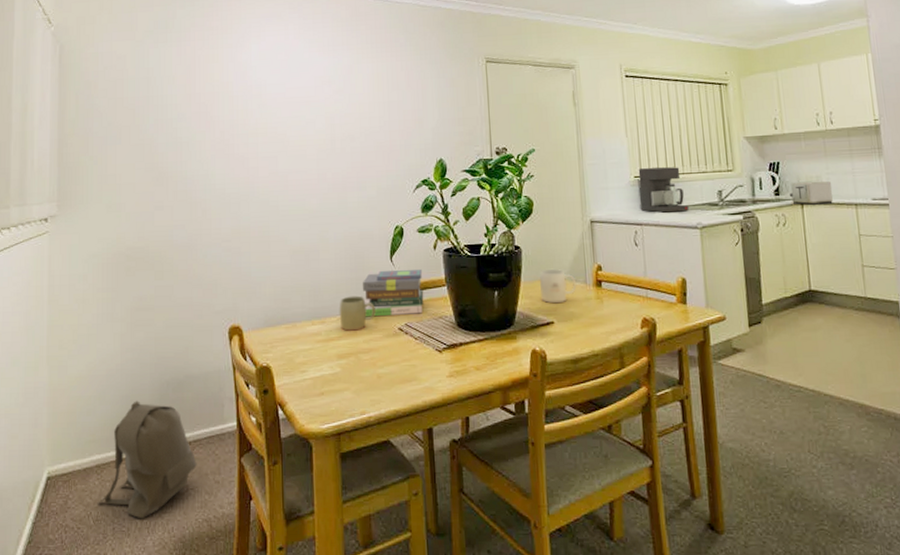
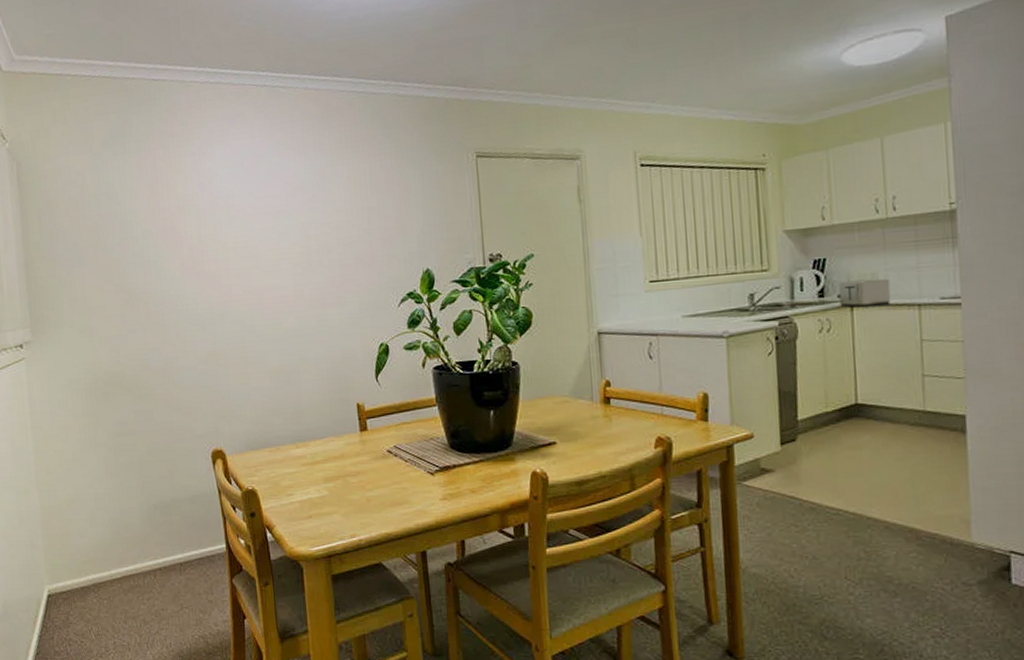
backpack: present [97,400,197,519] -> none [96,523,190,635]
mug: present [339,295,375,331] -> none [323,417,362,454]
books: present [362,268,424,317] -> none [346,388,414,440]
mug: present [540,268,577,304] -> none [540,385,582,423]
coffee maker: present [638,167,689,213] -> none [654,268,714,321]

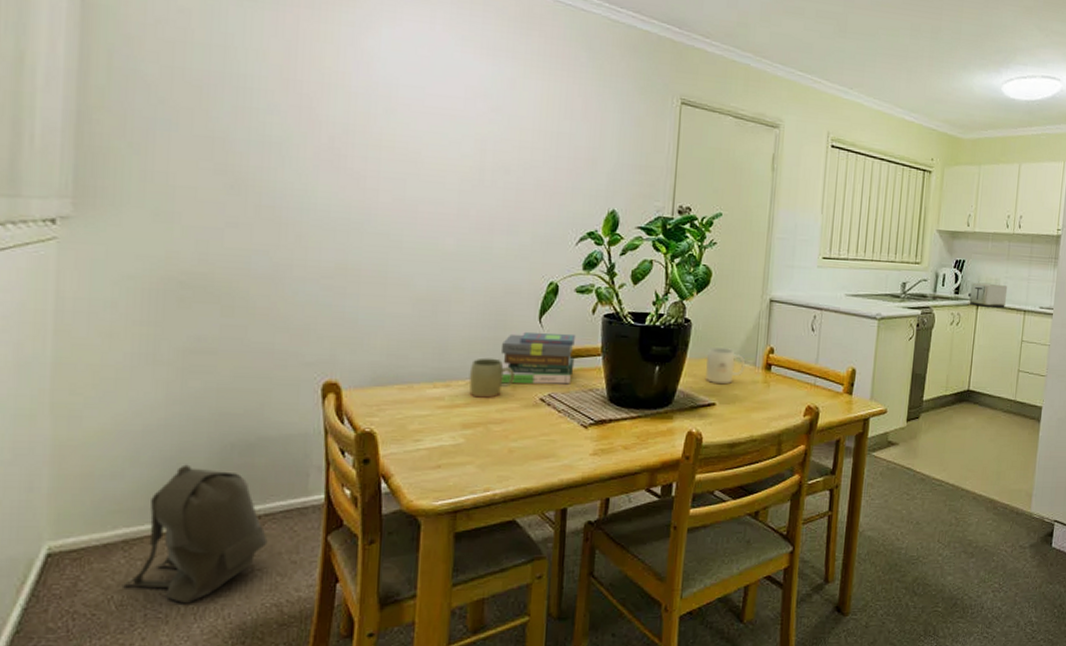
backpack: none [96,523,190,635] -> present [121,464,268,604]
mug: none [323,417,362,454] -> present [468,357,515,398]
books: none [346,388,414,440] -> present [500,331,577,385]
mug: none [540,385,582,423] -> present [706,346,746,385]

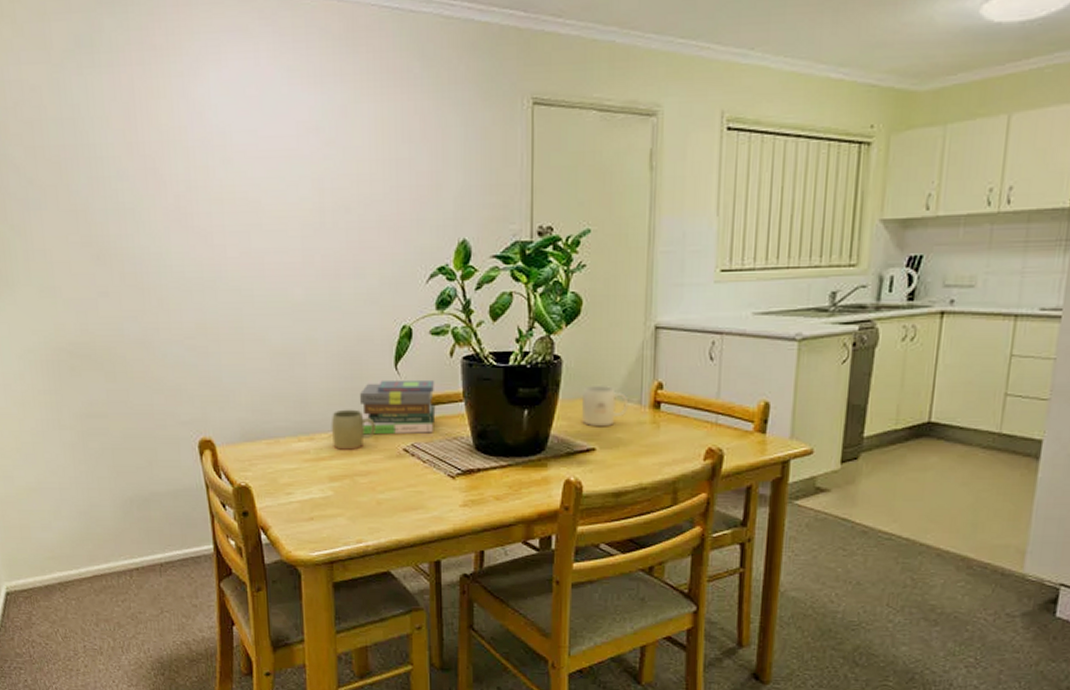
backpack: present [121,464,268,604] -> none [63,517,171,639]
toaster: present [968,282,1008,309] -> none [928,282,990,316]

